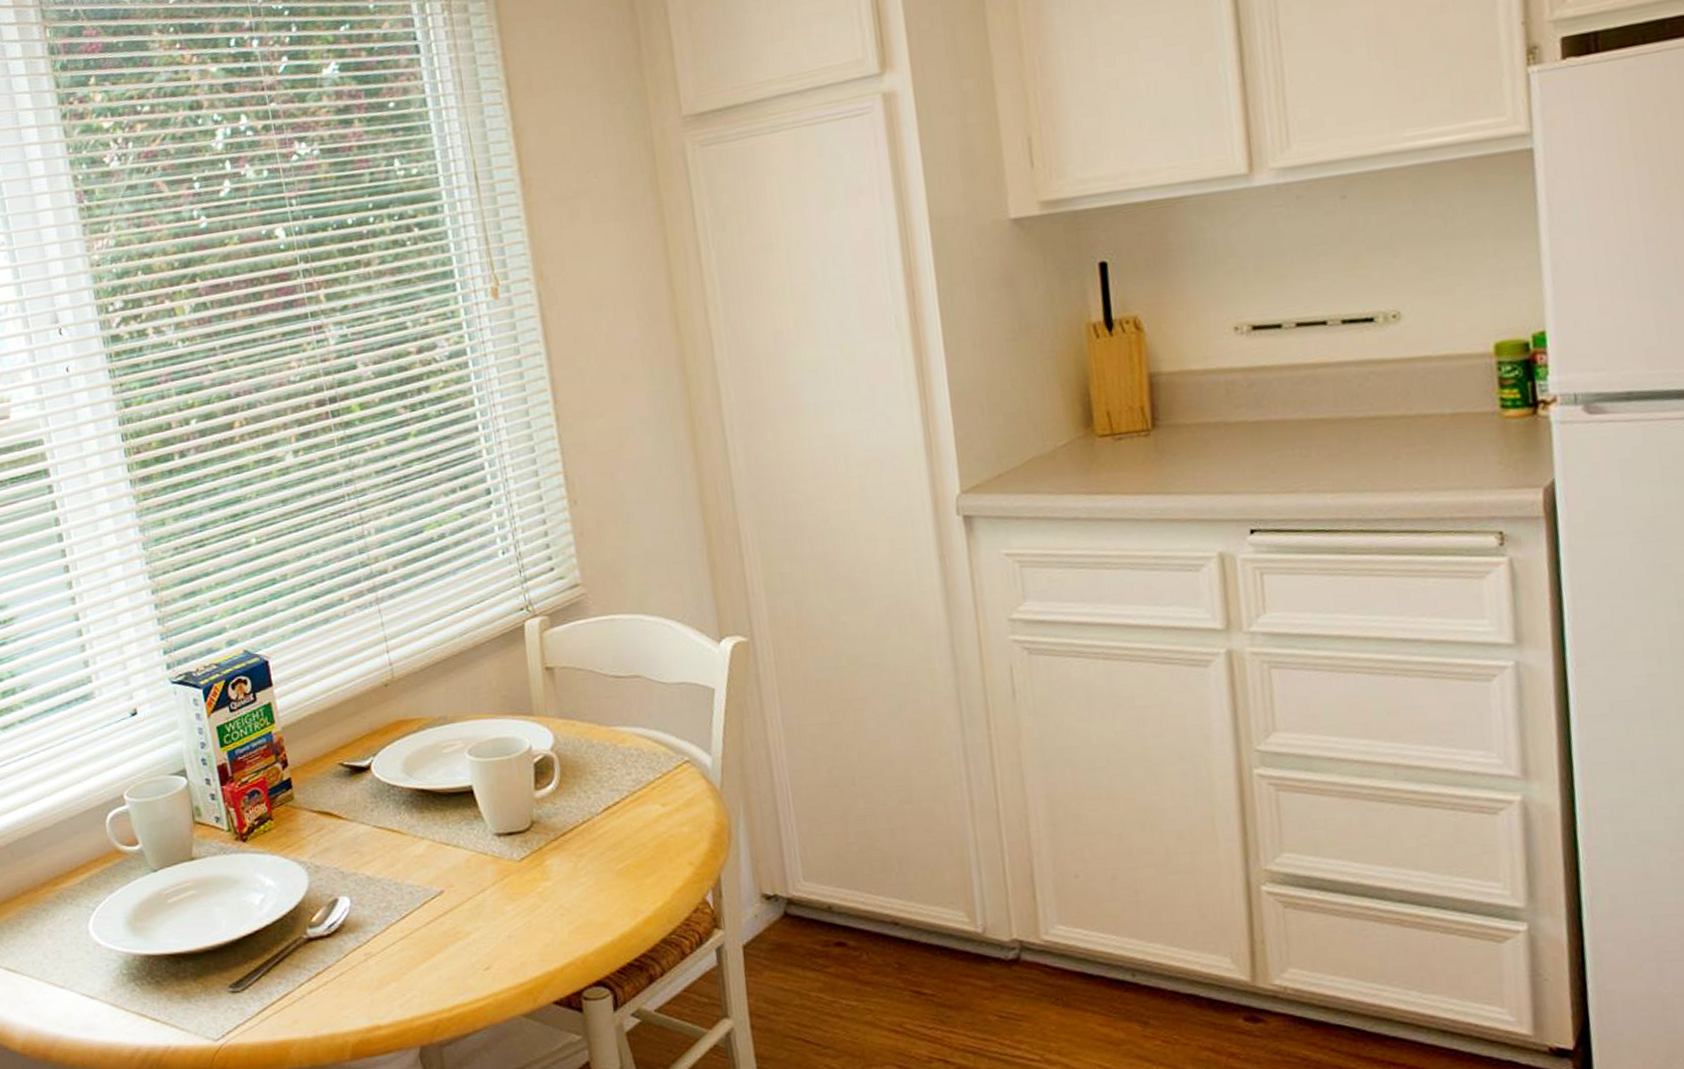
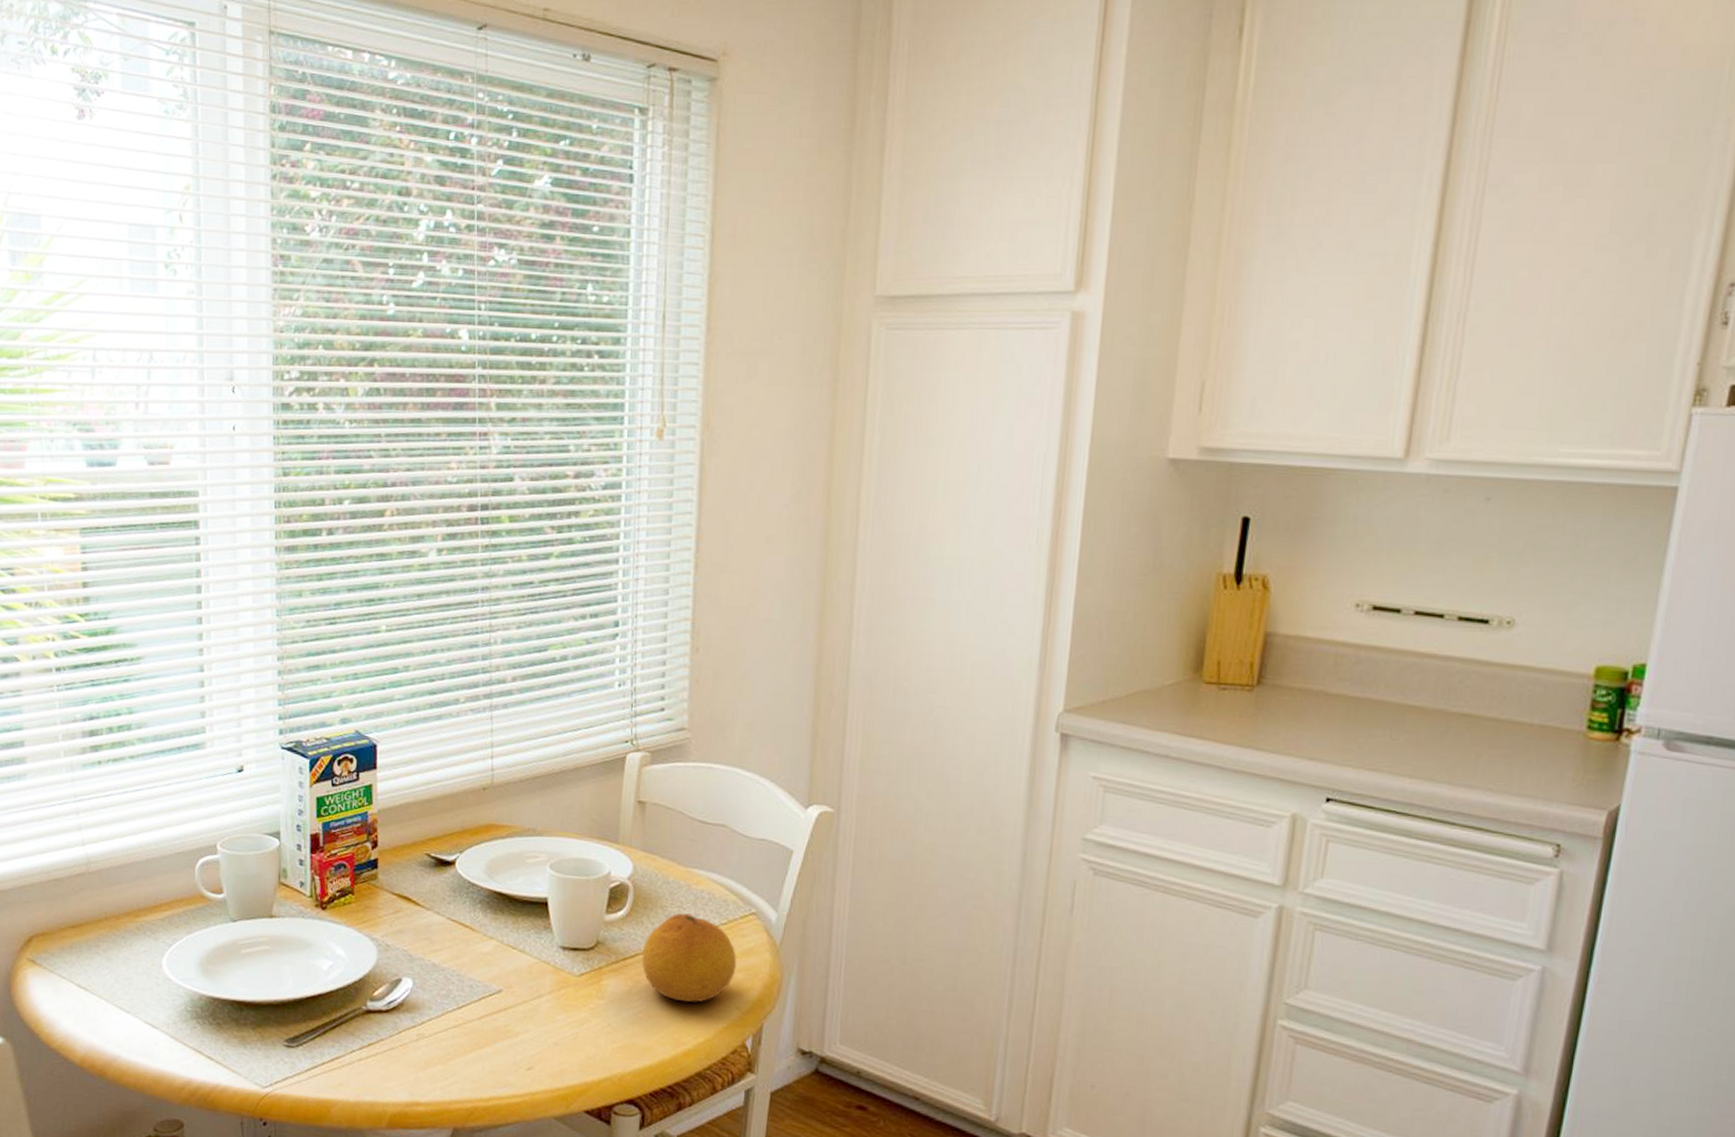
fruit: none [579,774,681,867] -> present [641,913,737,1002]

